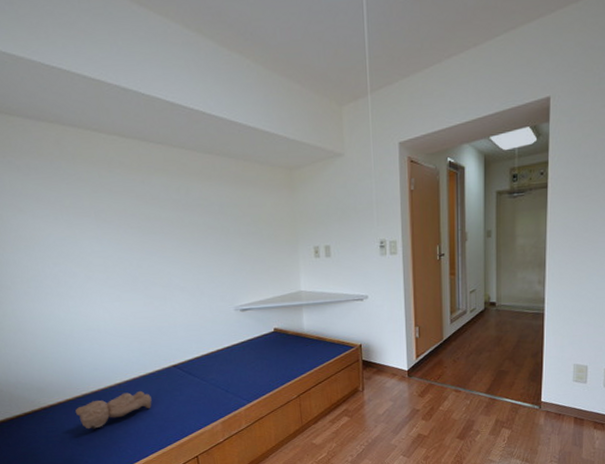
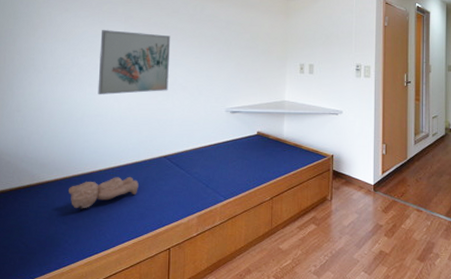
wall art: none [70,228,164,308] -> present [98,30,171,95]

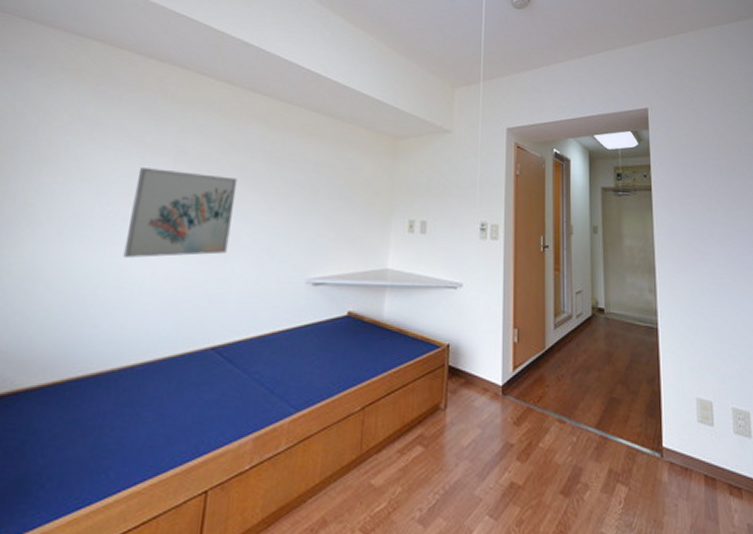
teddy bear: present [68,176,139,209] -> none [56,378,170,432]

